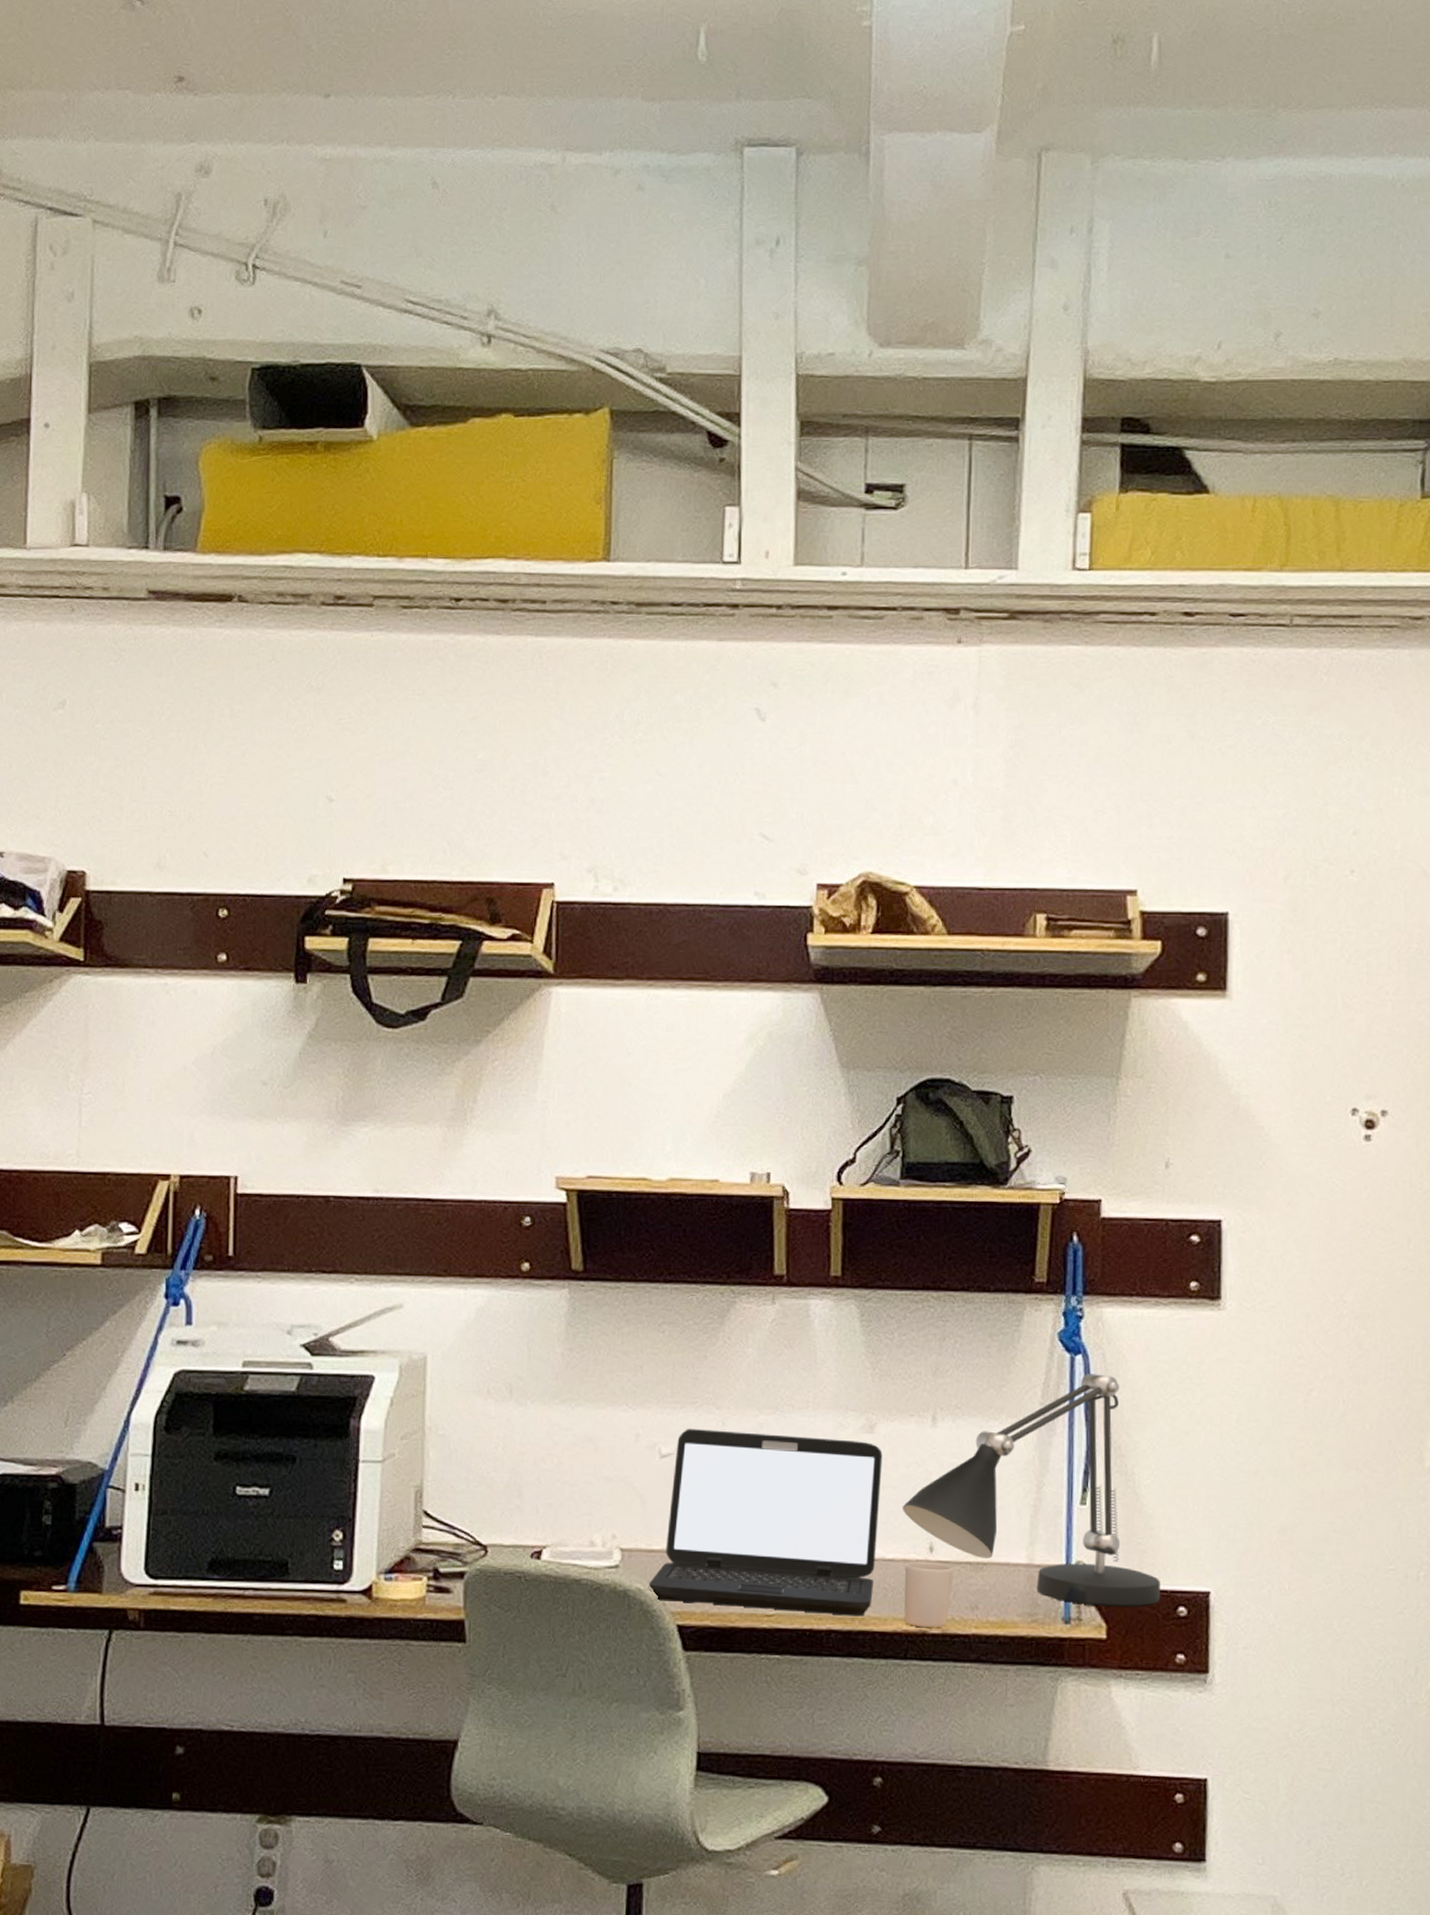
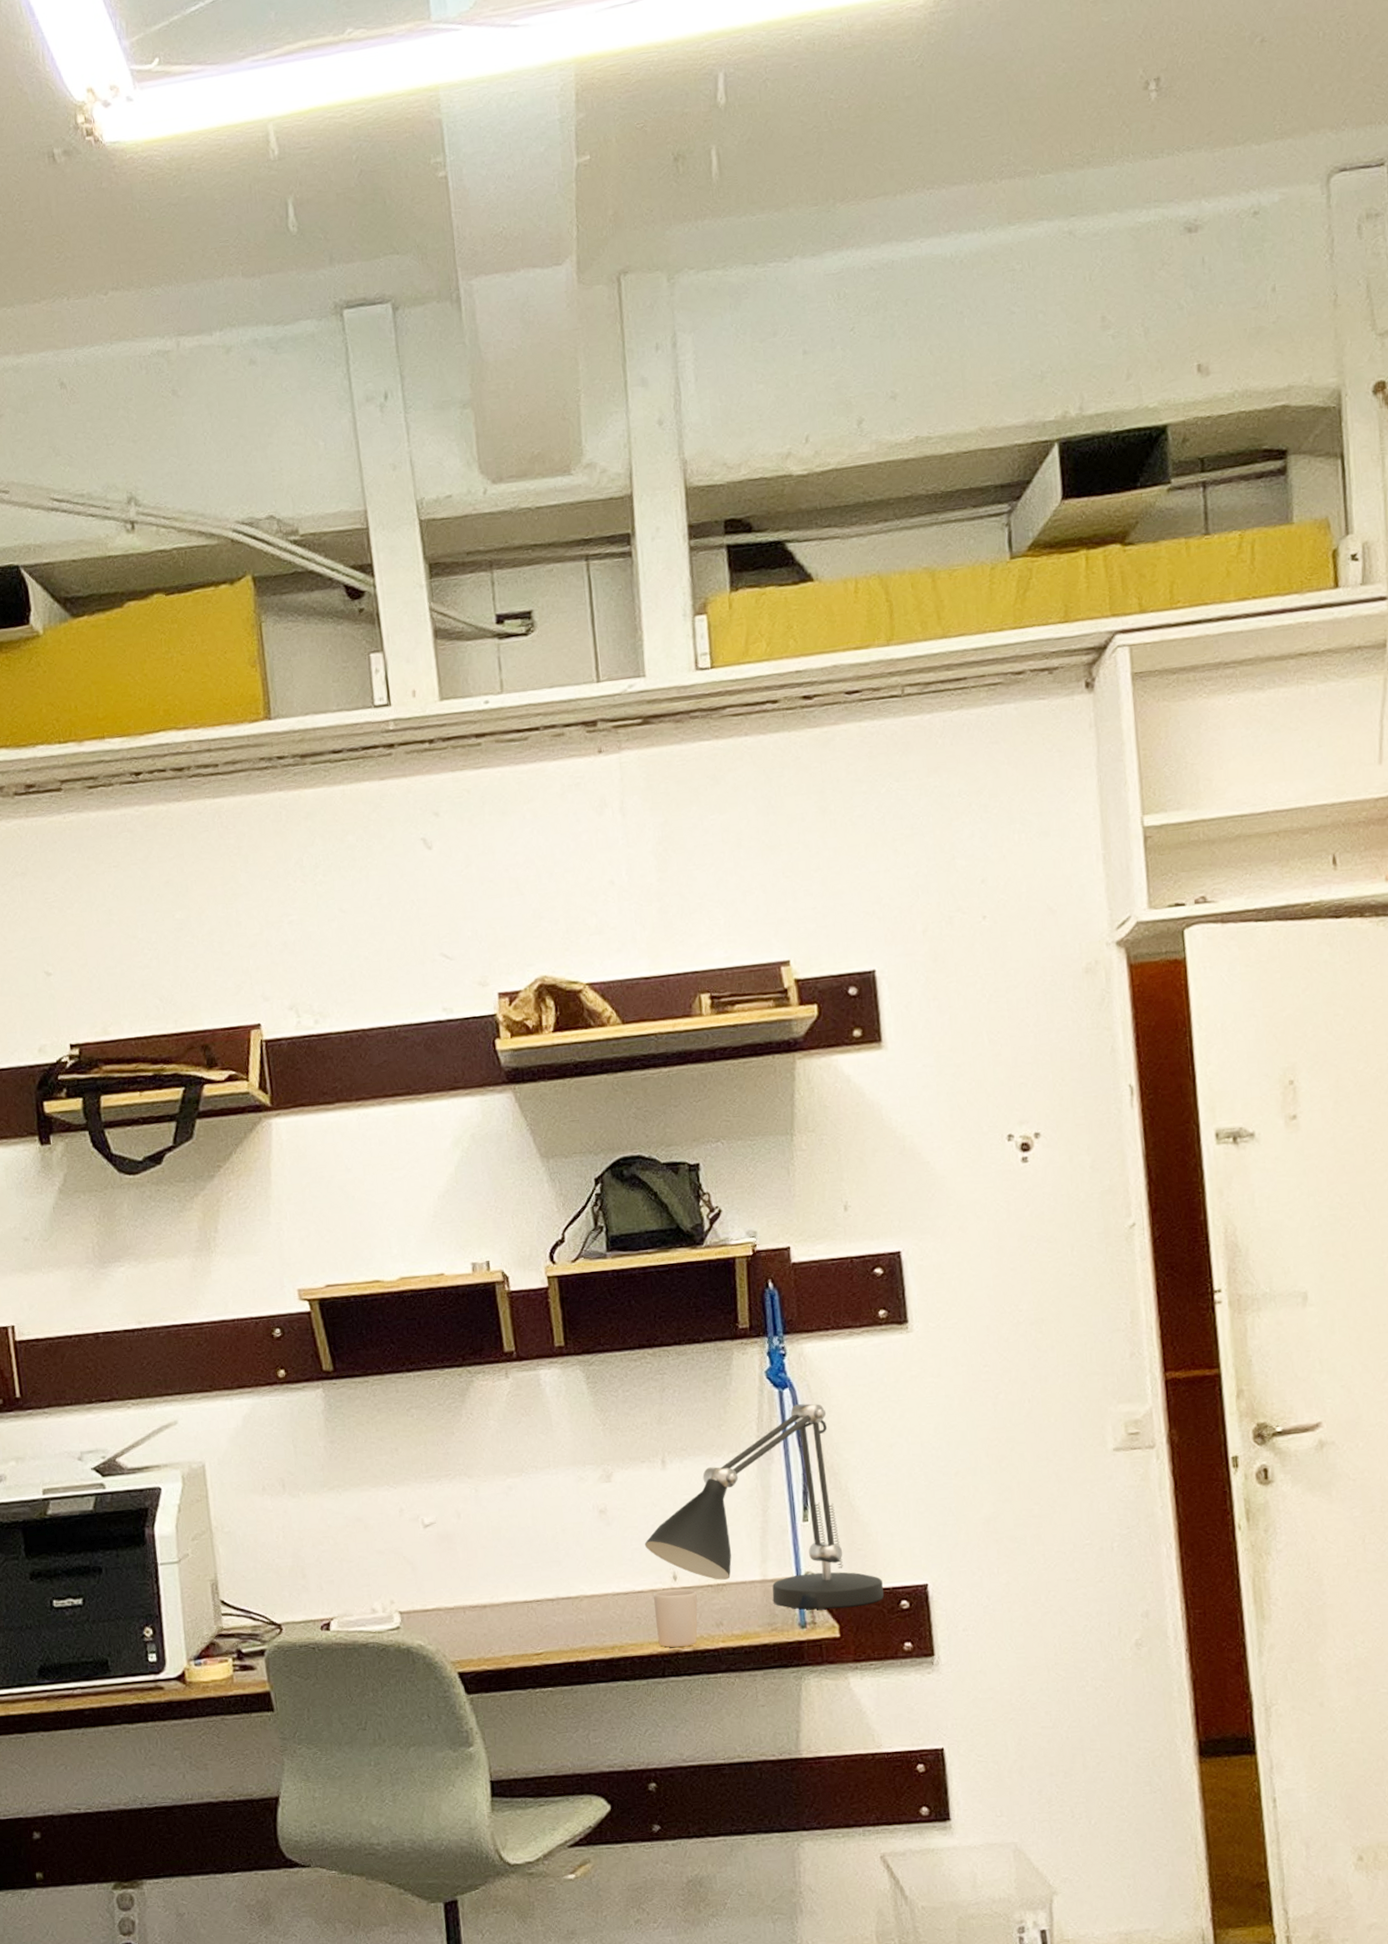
laptop: present [648,1429,883,1616] -> none [428,1490,628,1653]

